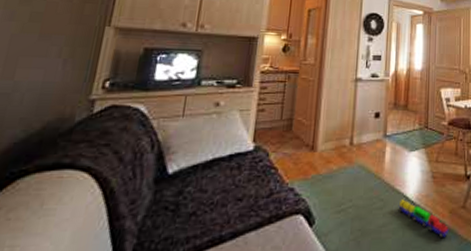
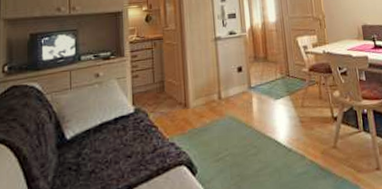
toy train: present [398,199,449,239] -> none [271,144,323,178]

